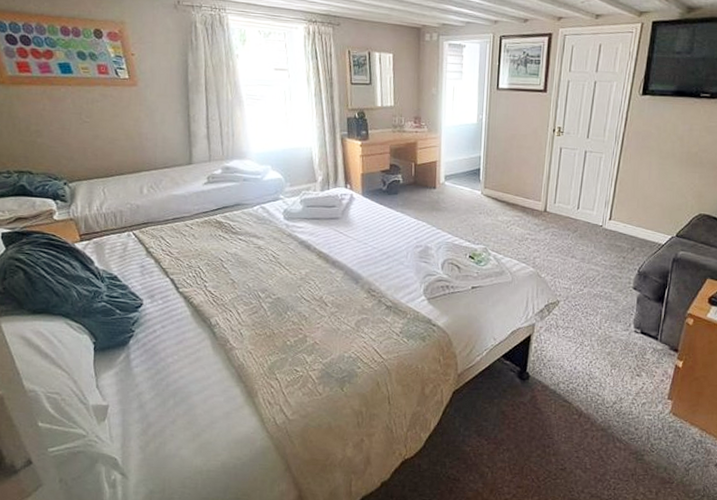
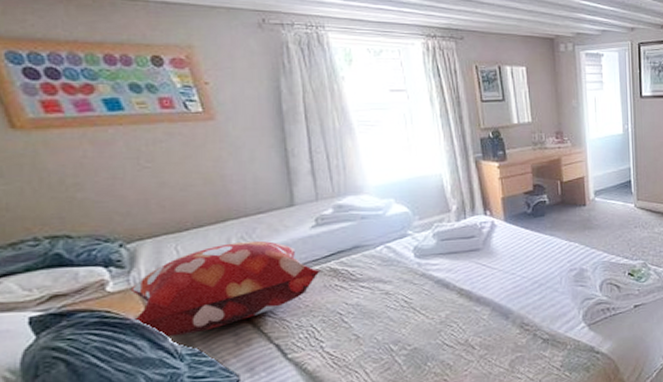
decorative pillow: none [70,190,210,262] -> present [130,240,322,337]

